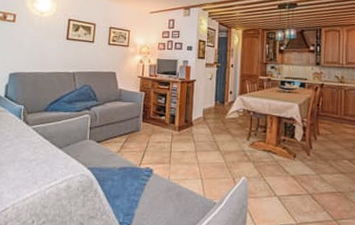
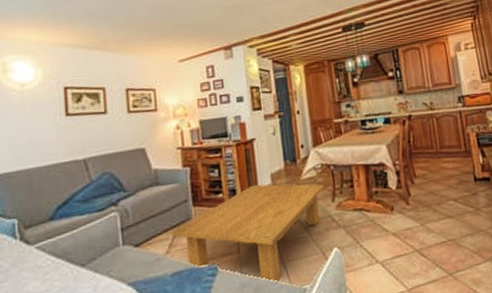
coffee table: none [123,115,243,193] -> present [171,184,324,283]

